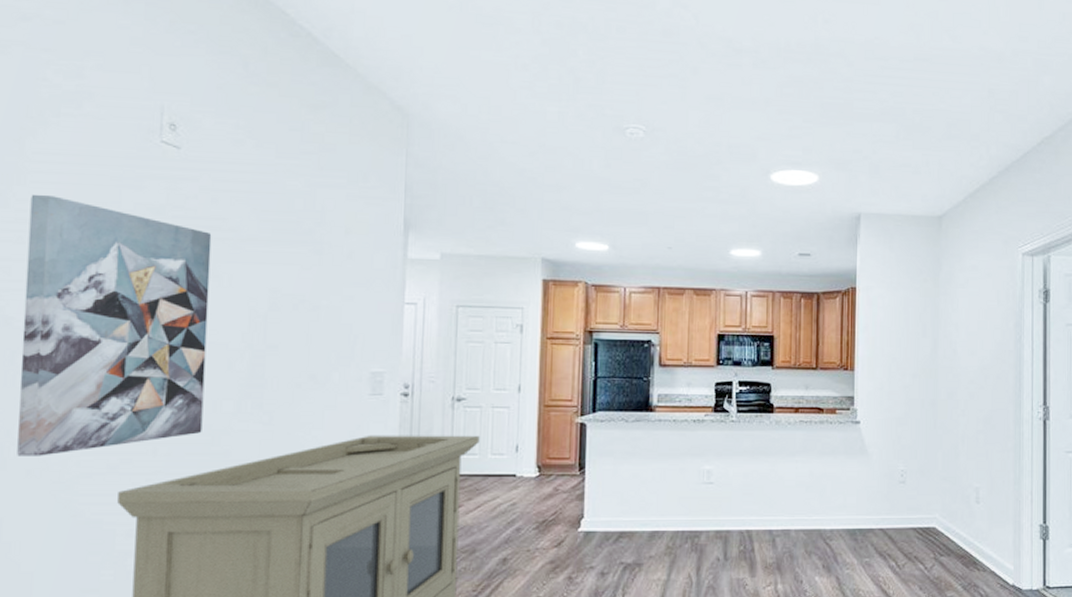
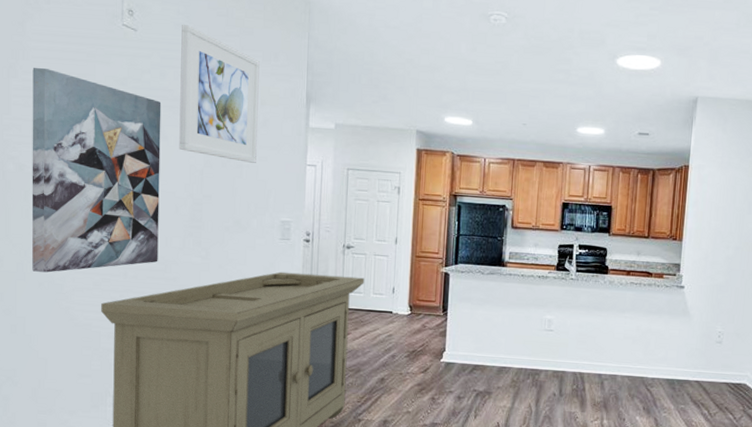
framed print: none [234,141,344,303] -> present [179,25,260,163]

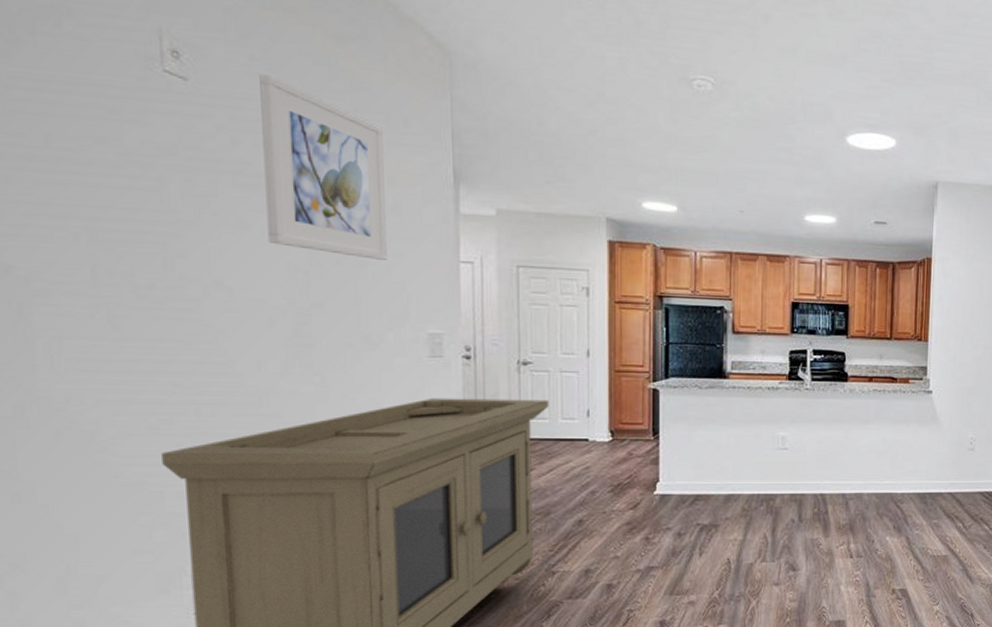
wall art: present [31,68,162,273] -> none [14,127,248,416]

